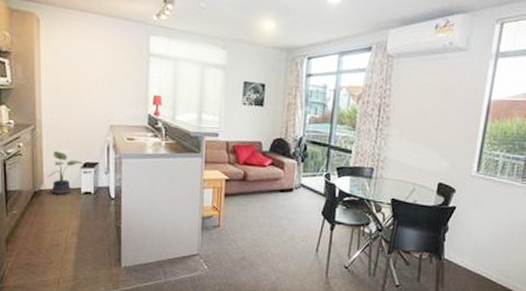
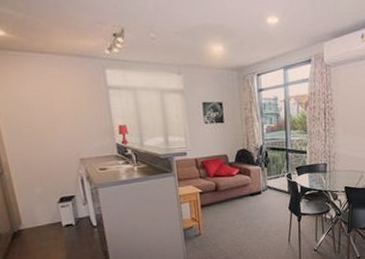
potted plant: present [47,150,82,195] -> none [24,190,58,232]

